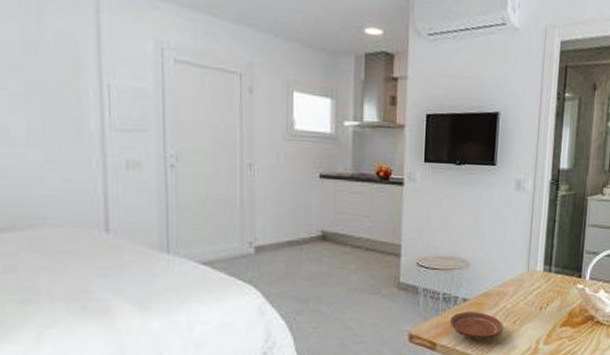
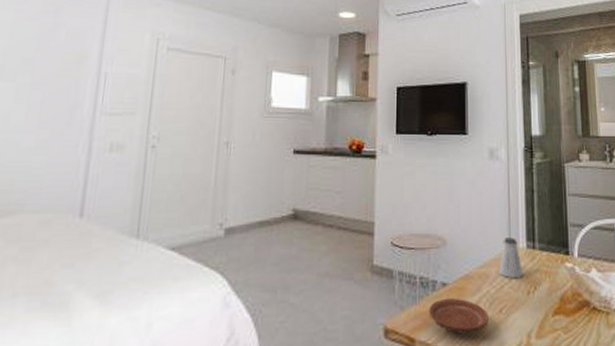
saltshaker: none [516,262,538,296] -> present [499,237,523,278]

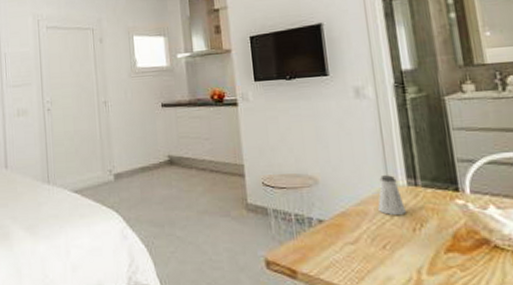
plate: present [429,297,489,333] -> none [307,233,372,267]

